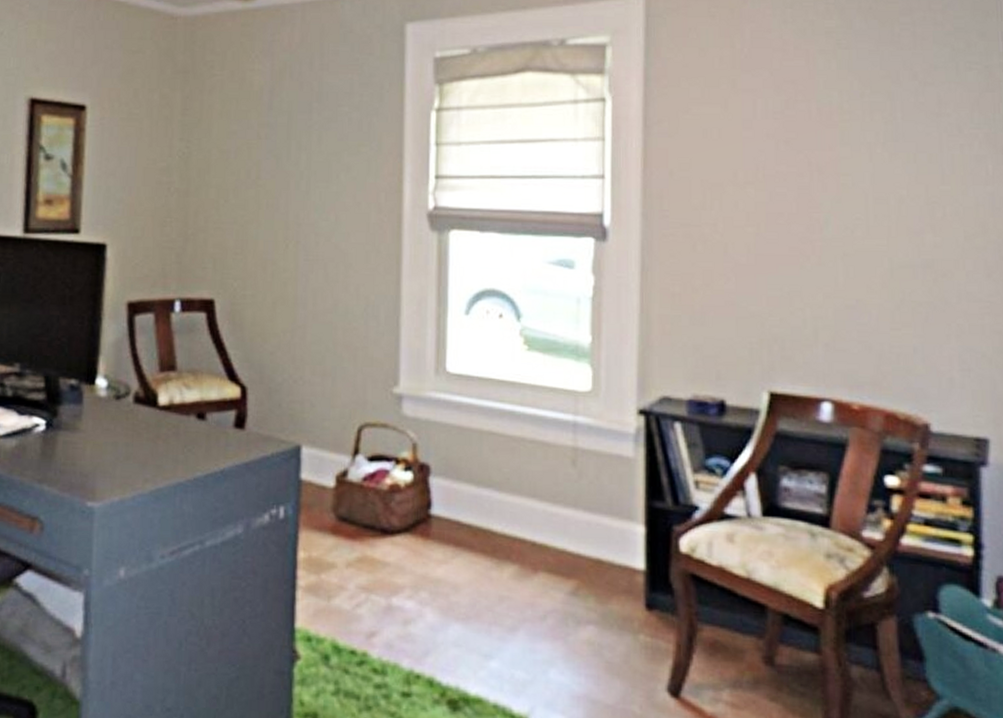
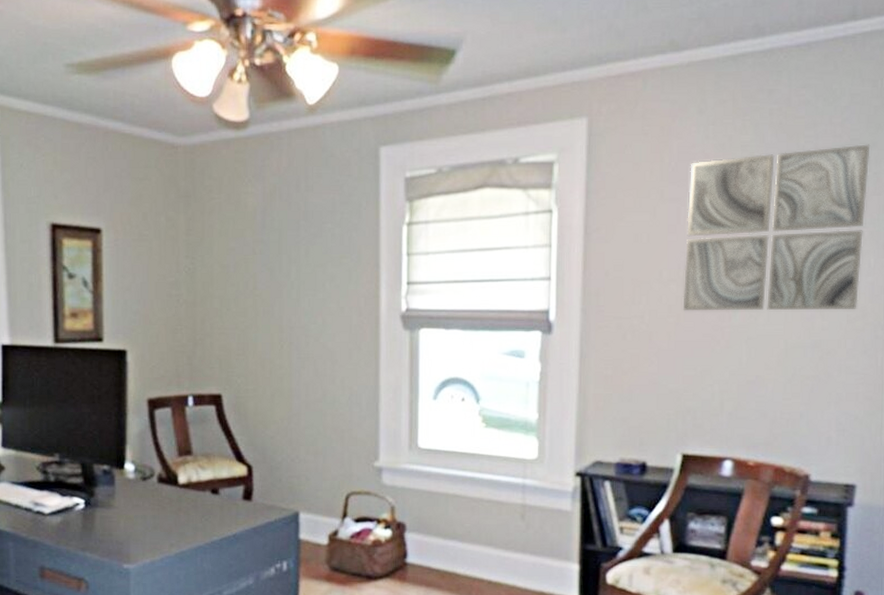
wall art: none [763,33,979,225] -> present [682,144,871,311]

